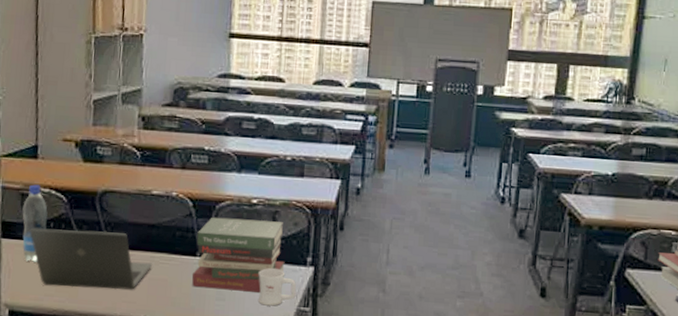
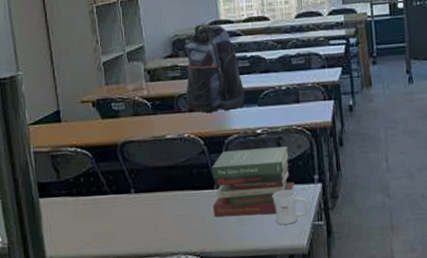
bottle: present [22,184,48,262] -> none [54,145,78,216]
laptop: present [30,228,153,290] -> none [63,178,177,235]
backpack: none [180,74,246,173] -> present [186,23,246,113]

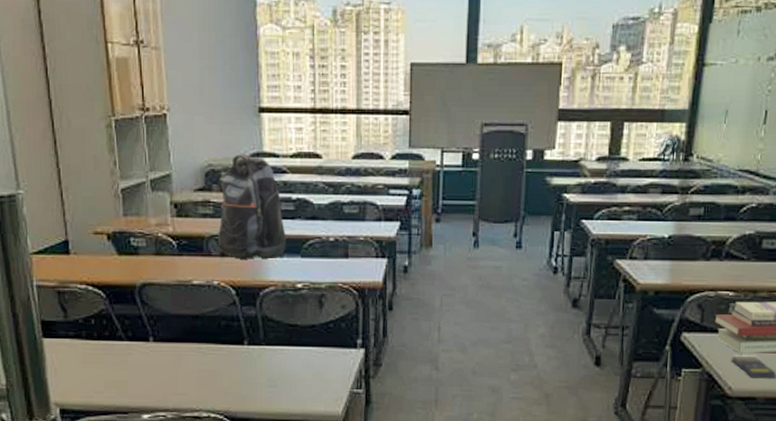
books: present [212,146,295,217] -> none [242,304,335,377]
mug: present [272,190,310,225] -> none [308,353,348,390]

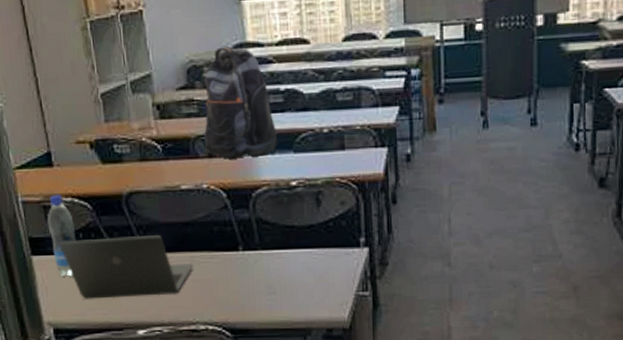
bottle: none [60,281,89,360] -> present [47,194,77,277]
laptop: none [71,324,201,383] -> present [60,235,194,299]

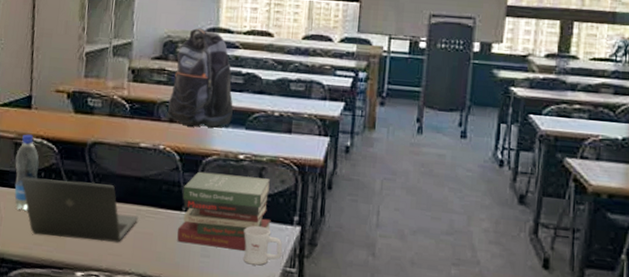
books: none [236,202,336,284] -> present [177,171,271,251]
mug: none [308,254,353,295] -> present [243,226,283,266]

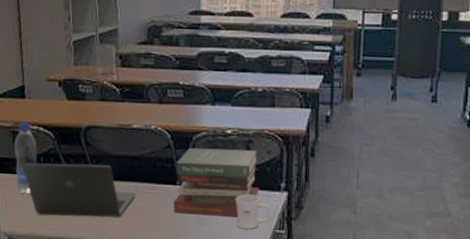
backpack: present [168,27,234,128] -> none [157,11,219,106]

